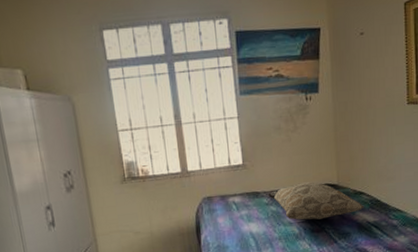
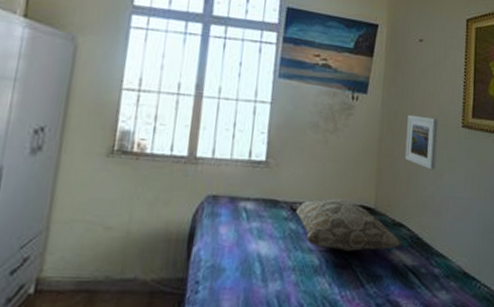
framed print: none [357,101,386,146] -> present [404,114,439,170]

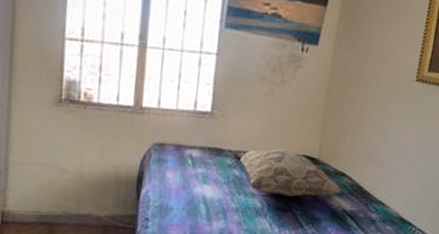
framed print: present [404,114,439,170] -> none [352,67,392,124]

